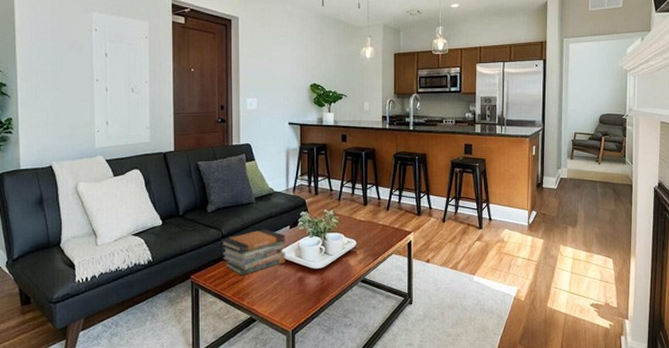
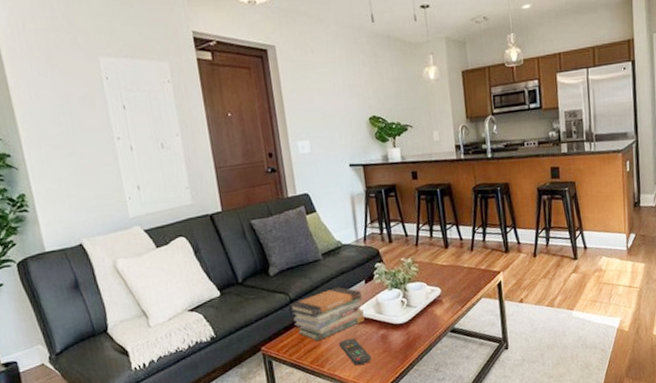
remote control: none [260,277,288,302] -> present [339,338,372,365]

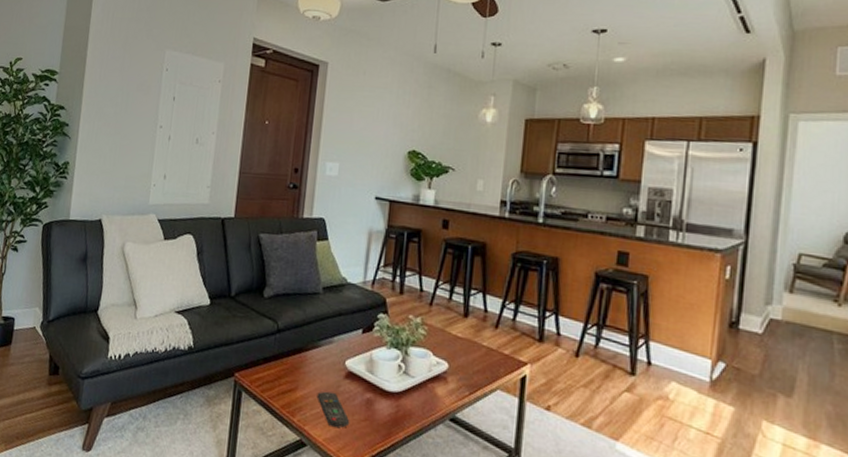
book stack: present [289,287,365,342] -> none [274,328,356,385]

